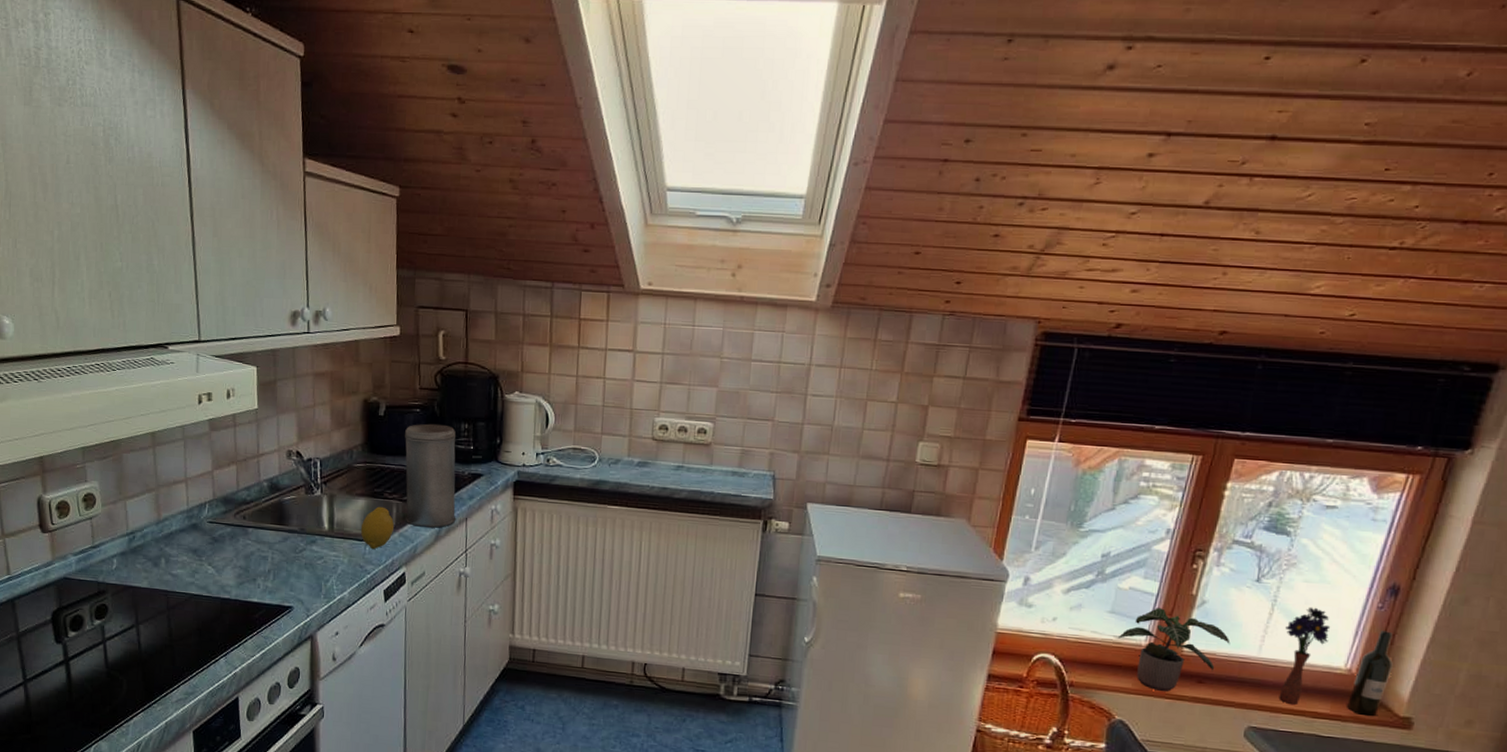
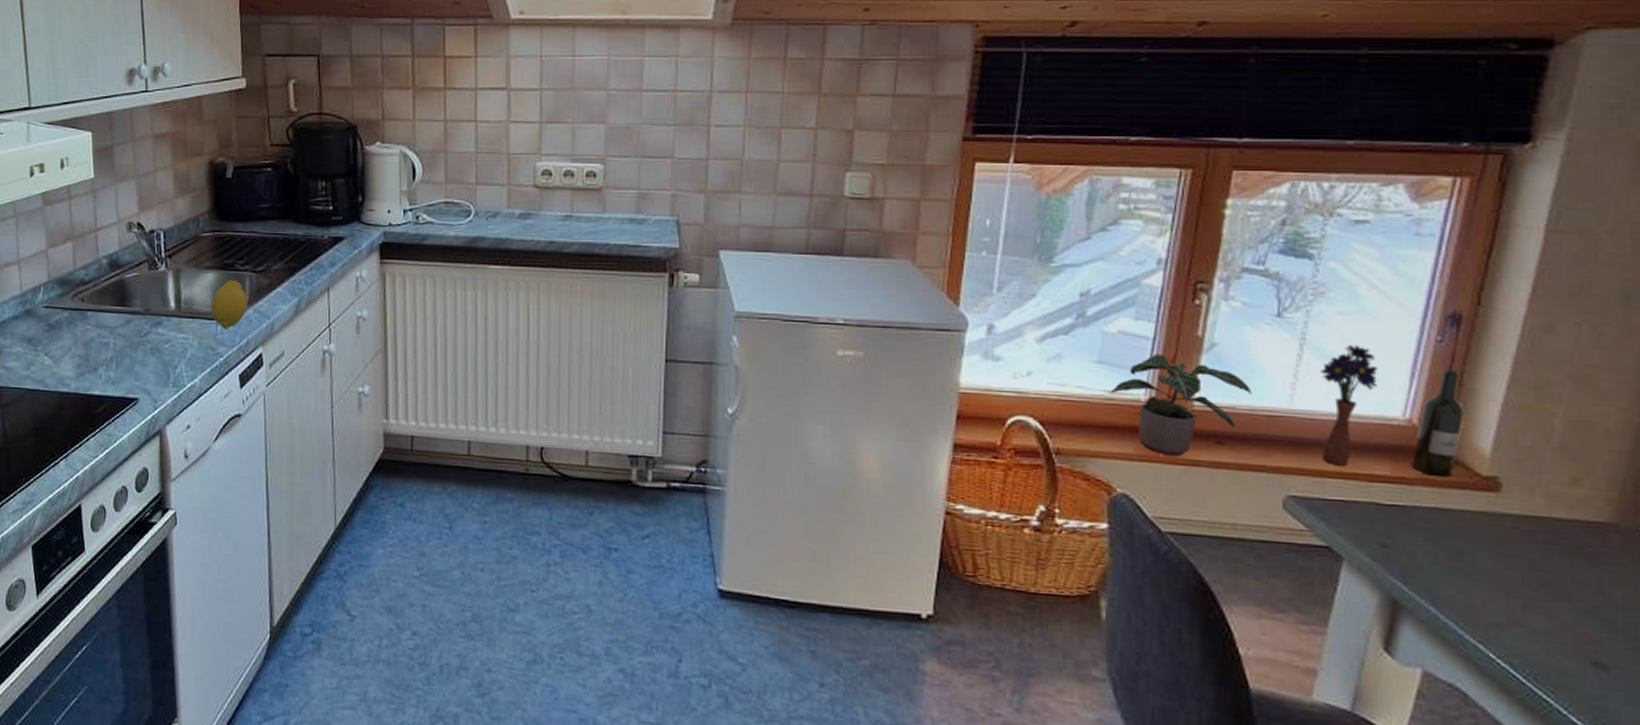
canister: present [404,423,457,529] -> none [255,183,317,302]

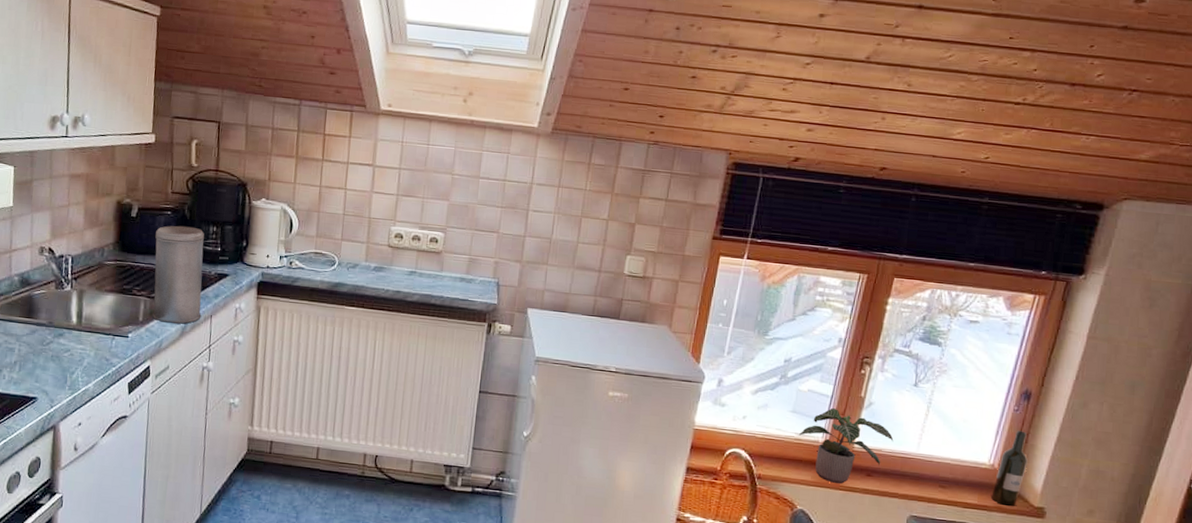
fruit: present [210,279,247,329] -> none [108,302,141,344]
canister: none [255,183,317,302] -> present [153,225,205,325]
flower arrangement: present [1321,344,1379,467] -> none [935,409,976,497]

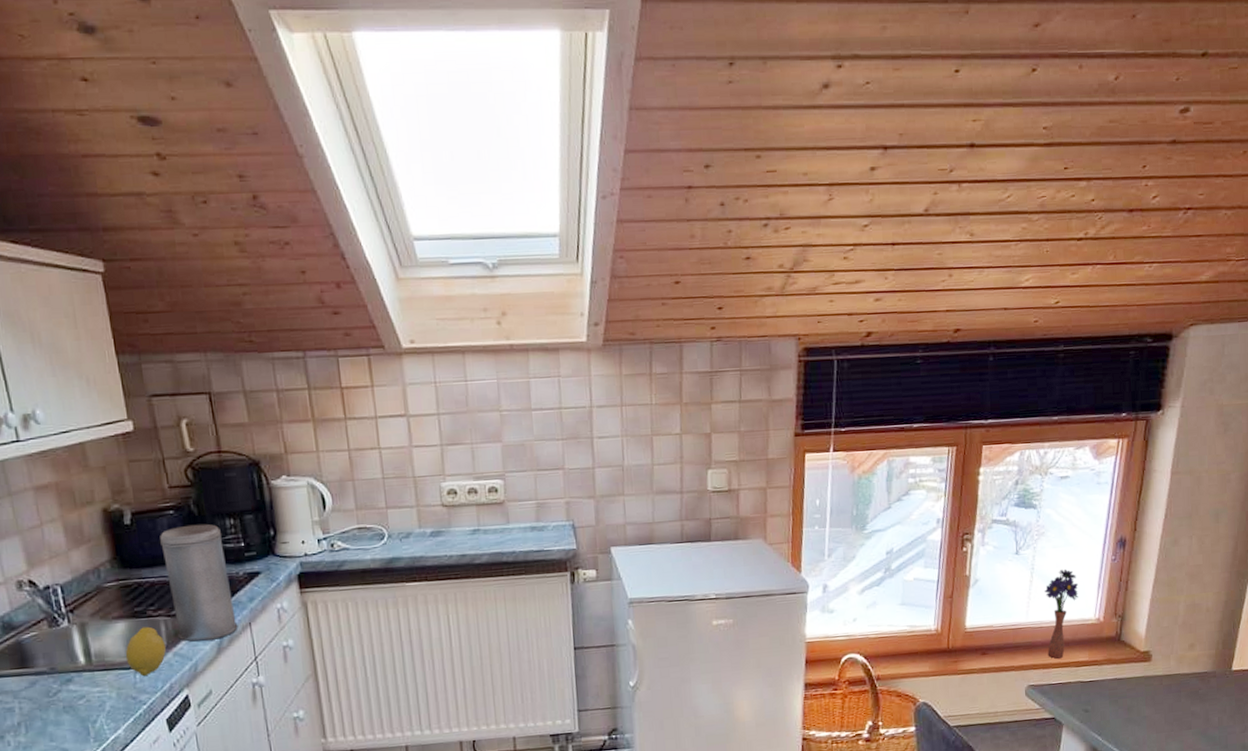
fruit: none [108,302,141,344] -> present [125,626,166,677]
potted plant: present [799,407,894,485] -> none [911,592,1003,670]
flower arrangement: none [935,409,976,497] -> present [1044,568,1079,660]
wine bottle: present [991,430,1028,507] -> none [1100,579,1130,657]

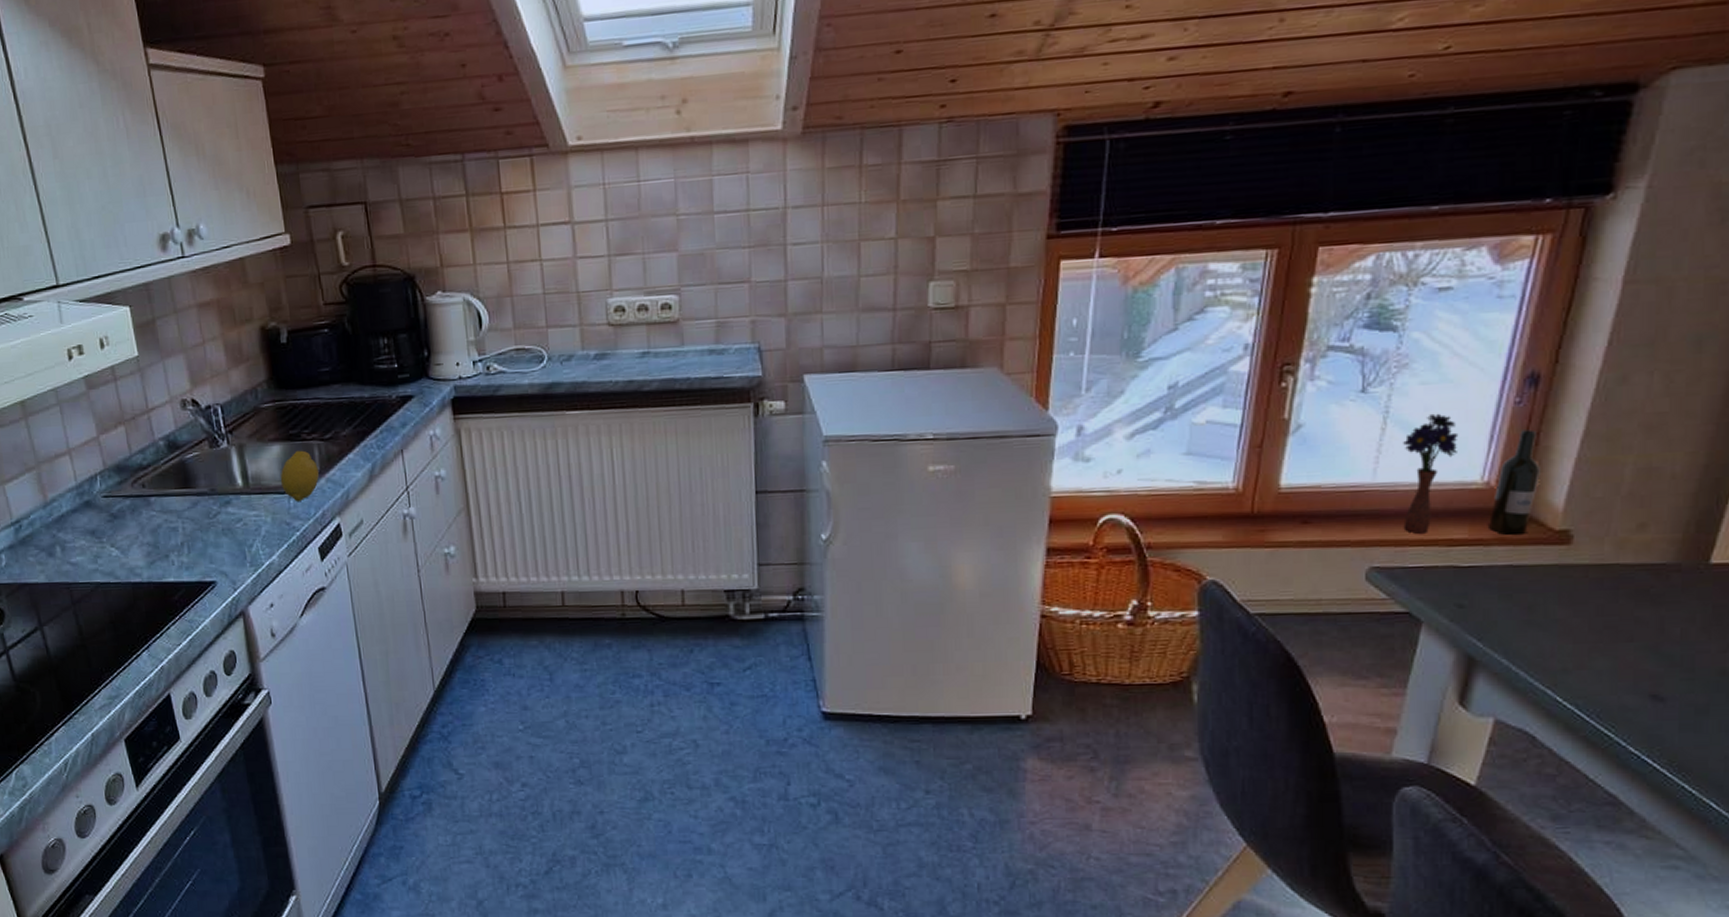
canister: present [159,523,238,643] -> none [314,343,390,469]
wine bottle: none [1100,579,1130,657] -> present [1489,429,1540,536]

